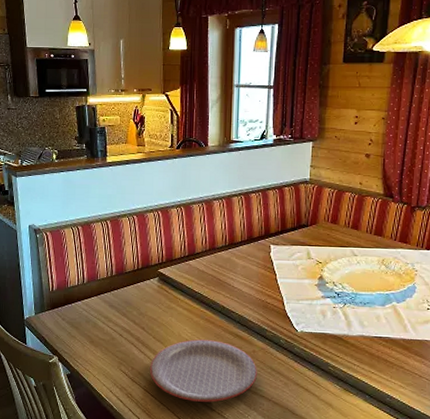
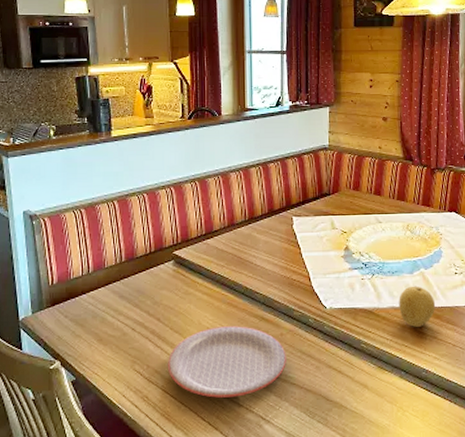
fruit: none [368,317,405,356] -> present [399,286,436,327]

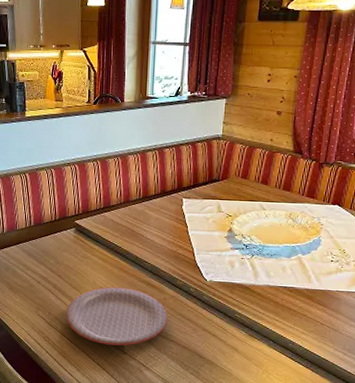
fruit: present [399,286,436,327] -> none [274,268,309,305]

